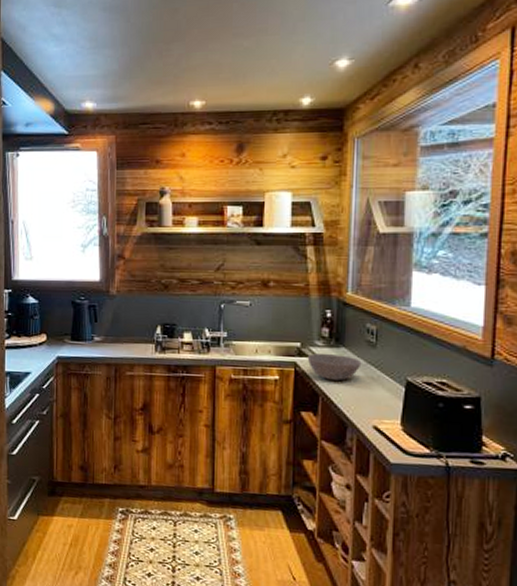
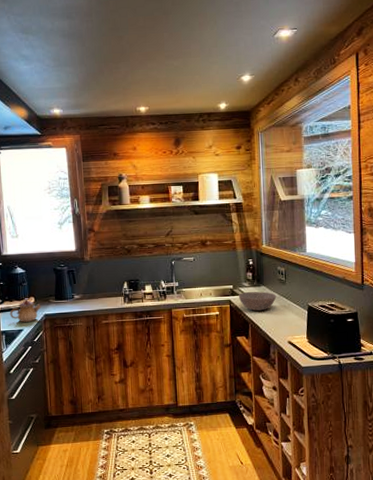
teapot: none [16,334,54,365] -> present [9,298,42,323]

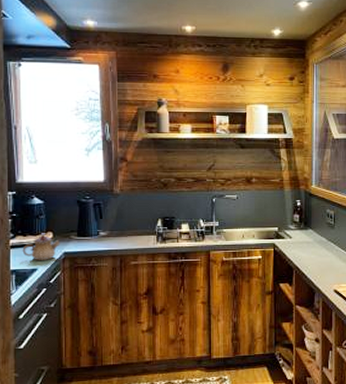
bowl: present [238,291,277,311] -> none [283,234,324,256]

